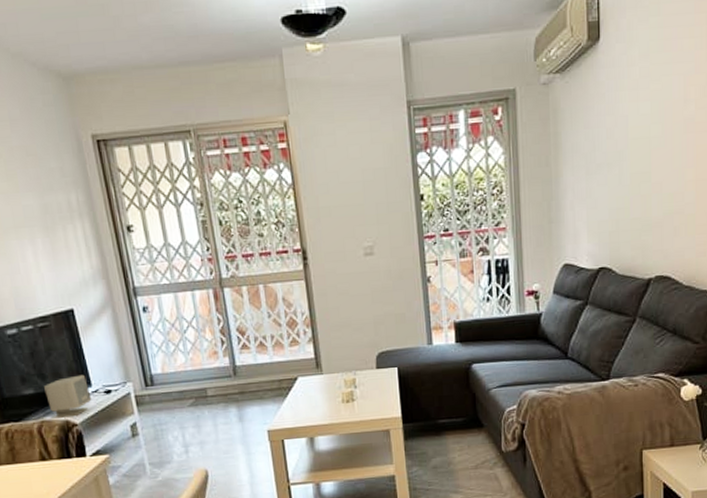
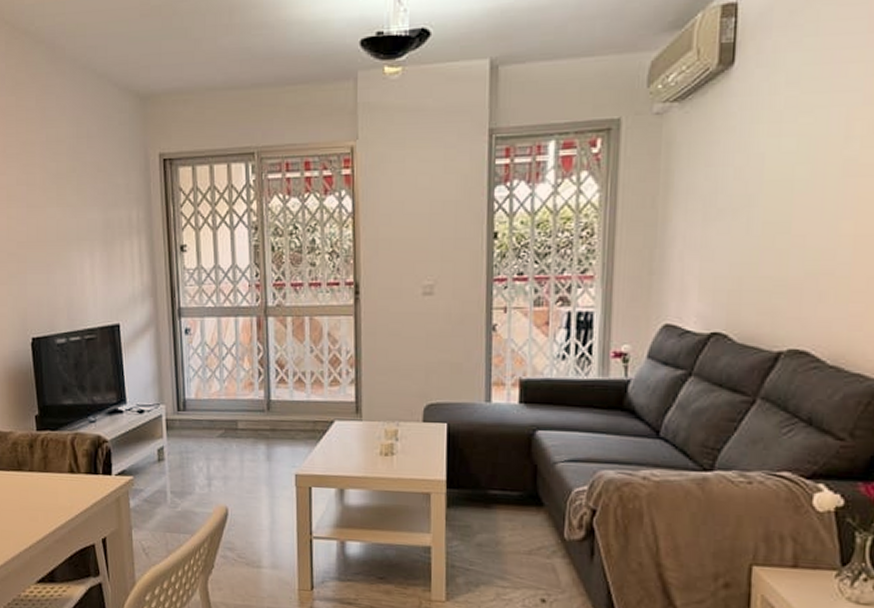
speaker: present [44,374,92,418] -> none [83,391,125,433]

